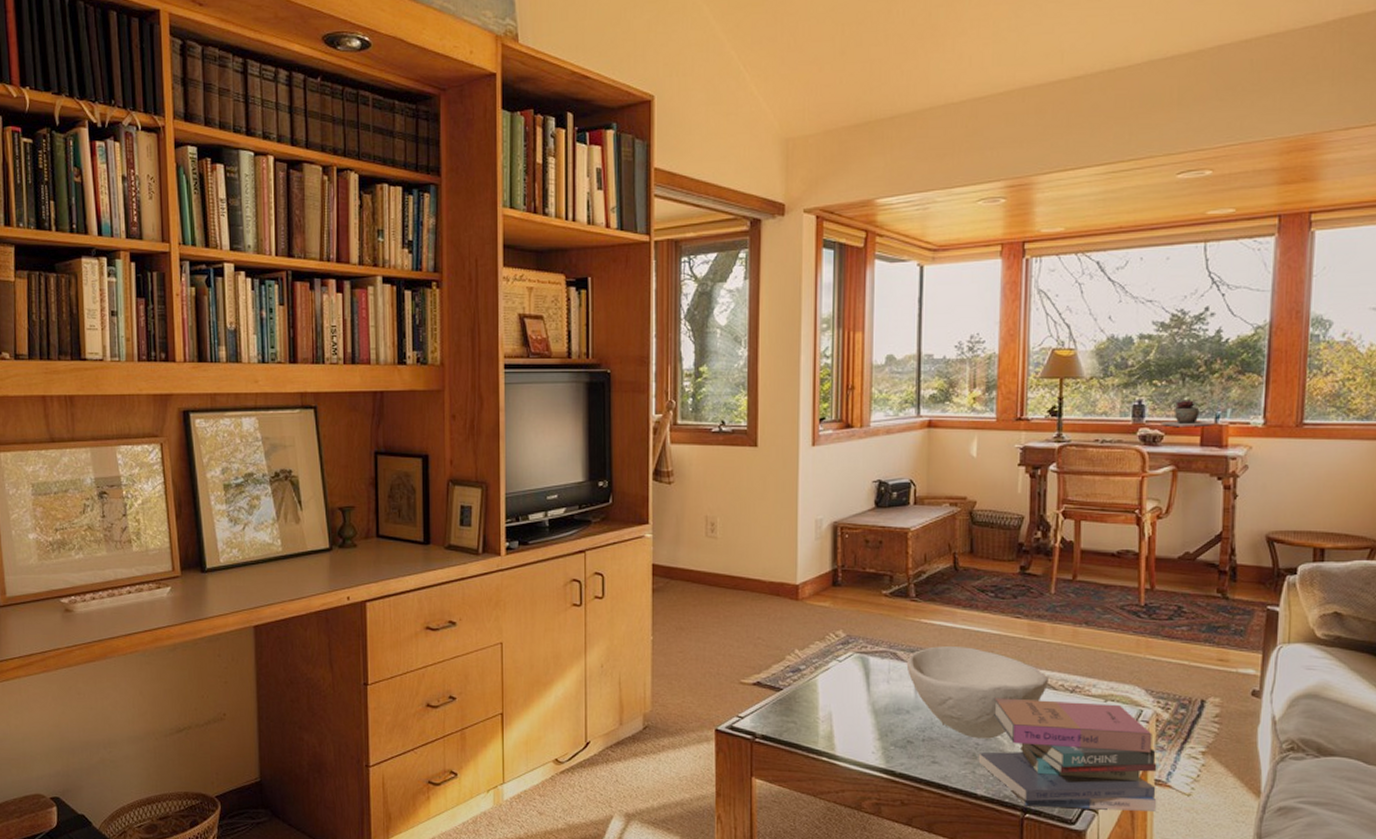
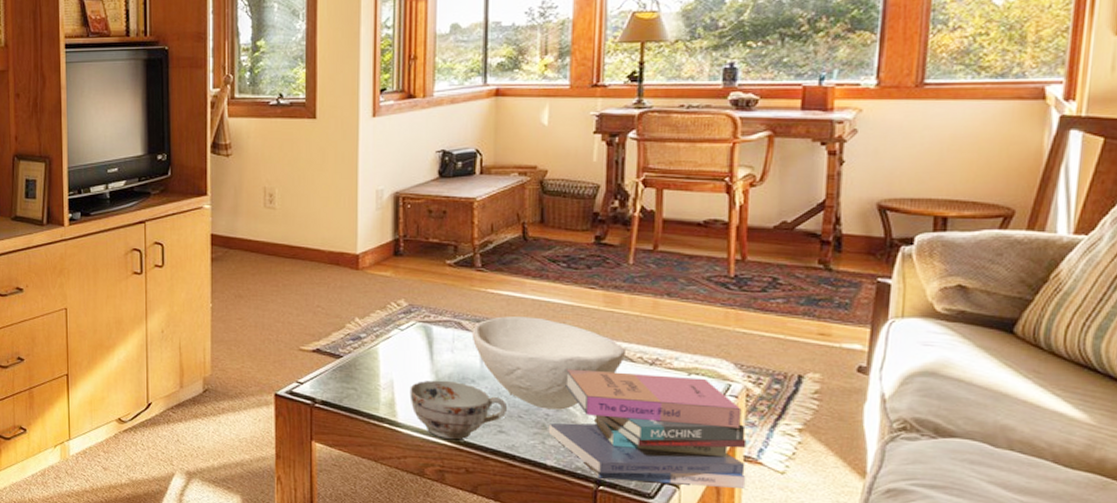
teacup: none [847,711,941,772] -> present [409,380,508,440]
succulent plant: present [1161,400,1215,428] -> none [755,61,819,91]

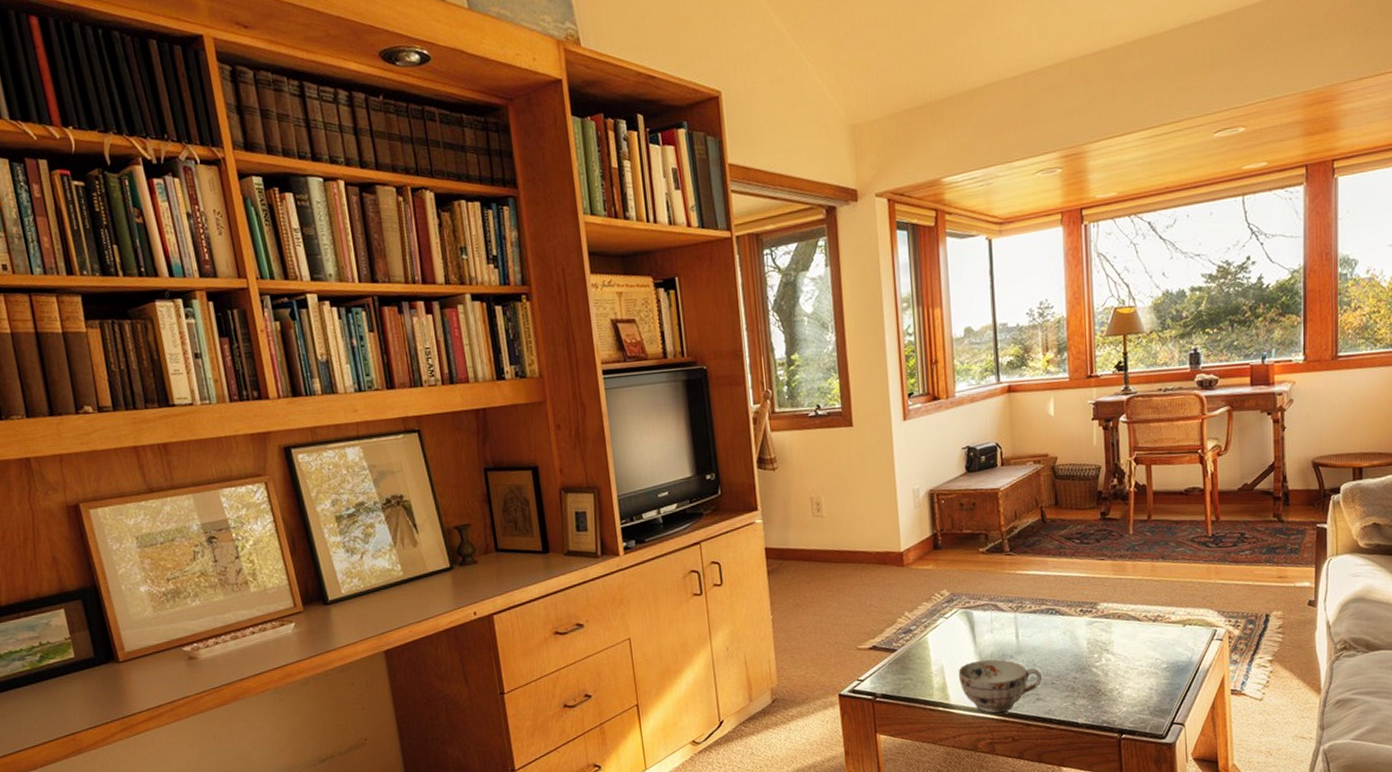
bowl: present [471,316,625,410] -> none [1006,591,1133,674]
books: present [548,369,747,490] -> none [1077,627,1234,728]

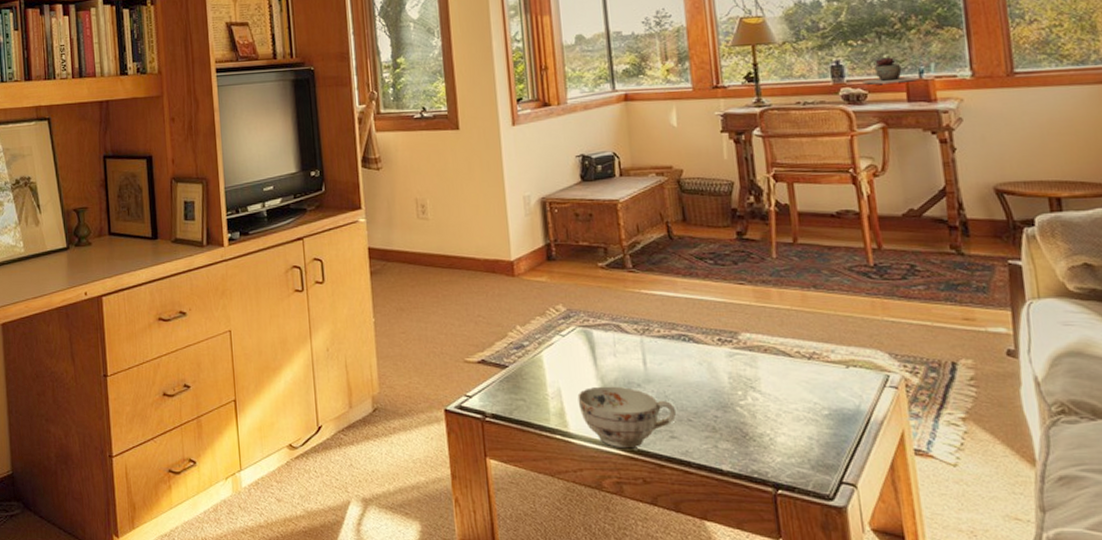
succulent plant: none [1215,344,1262,371] -> present [862,57,920,85]

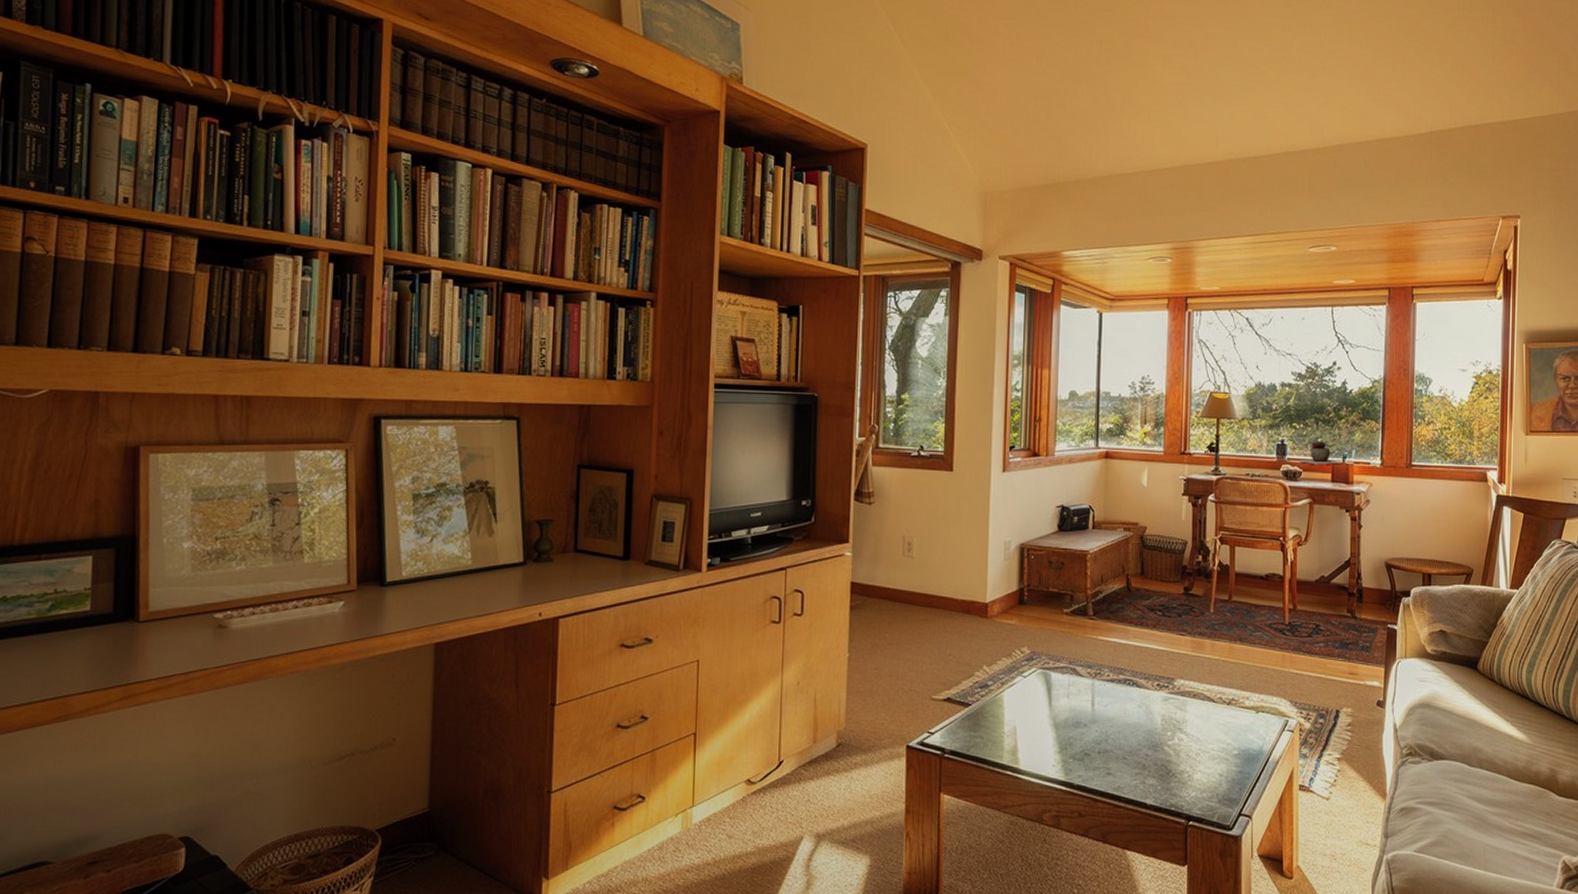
teacup: present [577,386,677,449] -> none [1030,725,1115,784]

